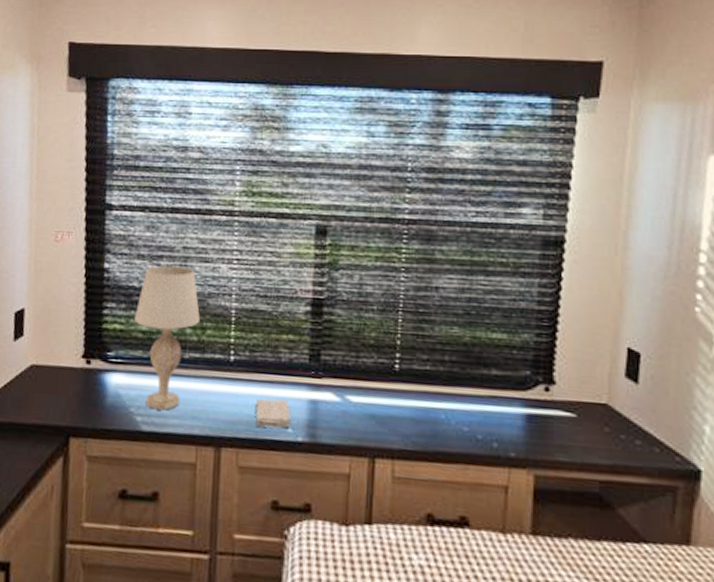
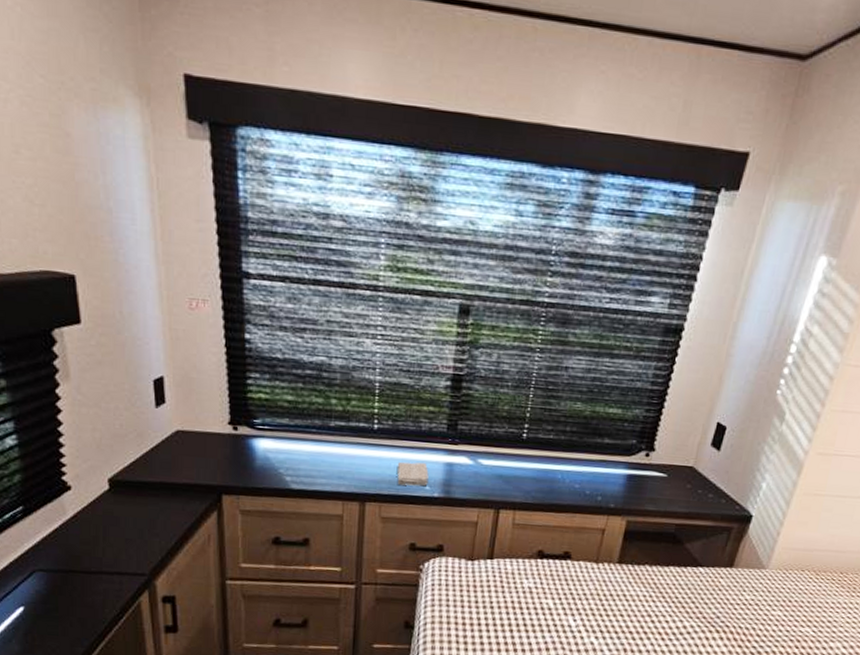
table lamp: present [134,265,201,410] -> none [280,338,346,472]

